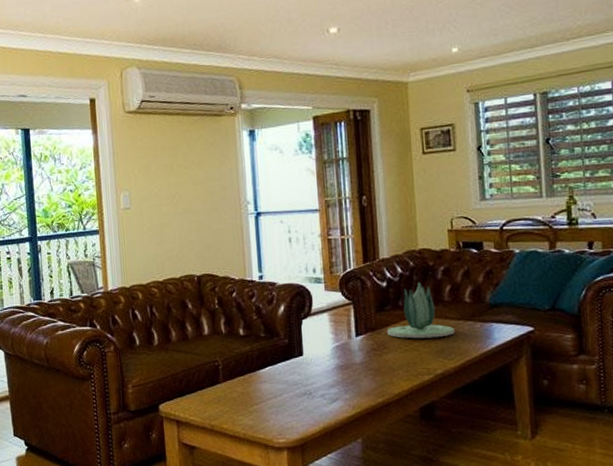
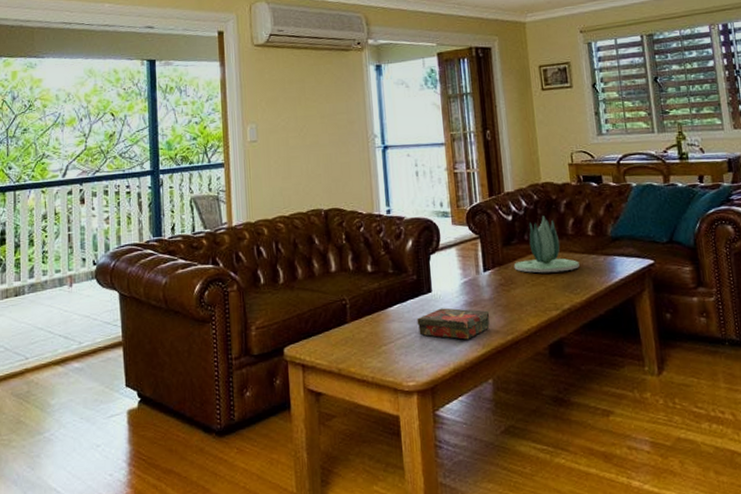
book: none [288,370,361,401] -> present [417,308,490,340]

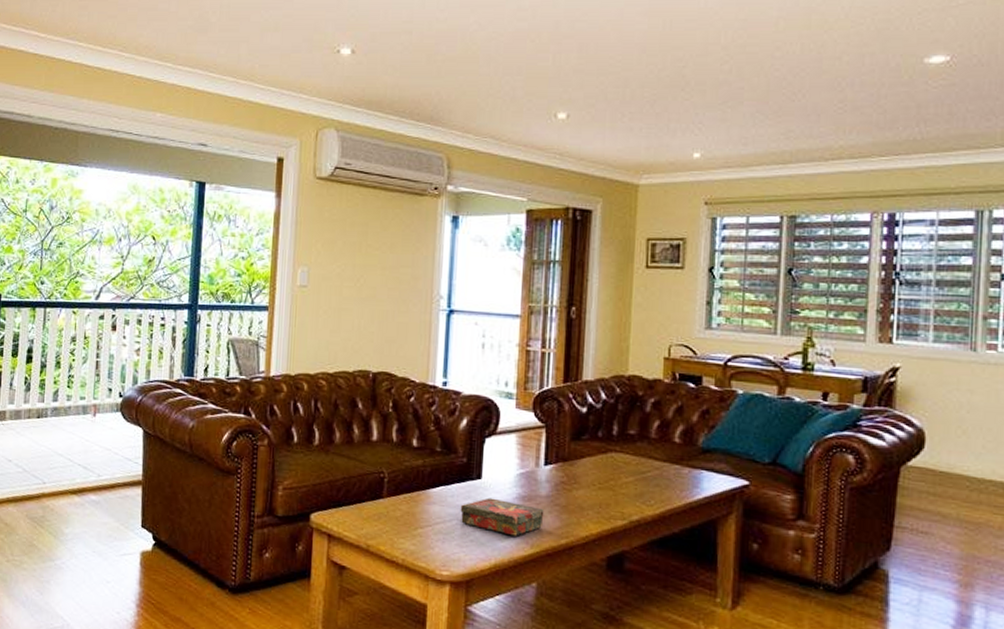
succulent plant: present [513,216,580,273] -> none [580,413,658,479]

